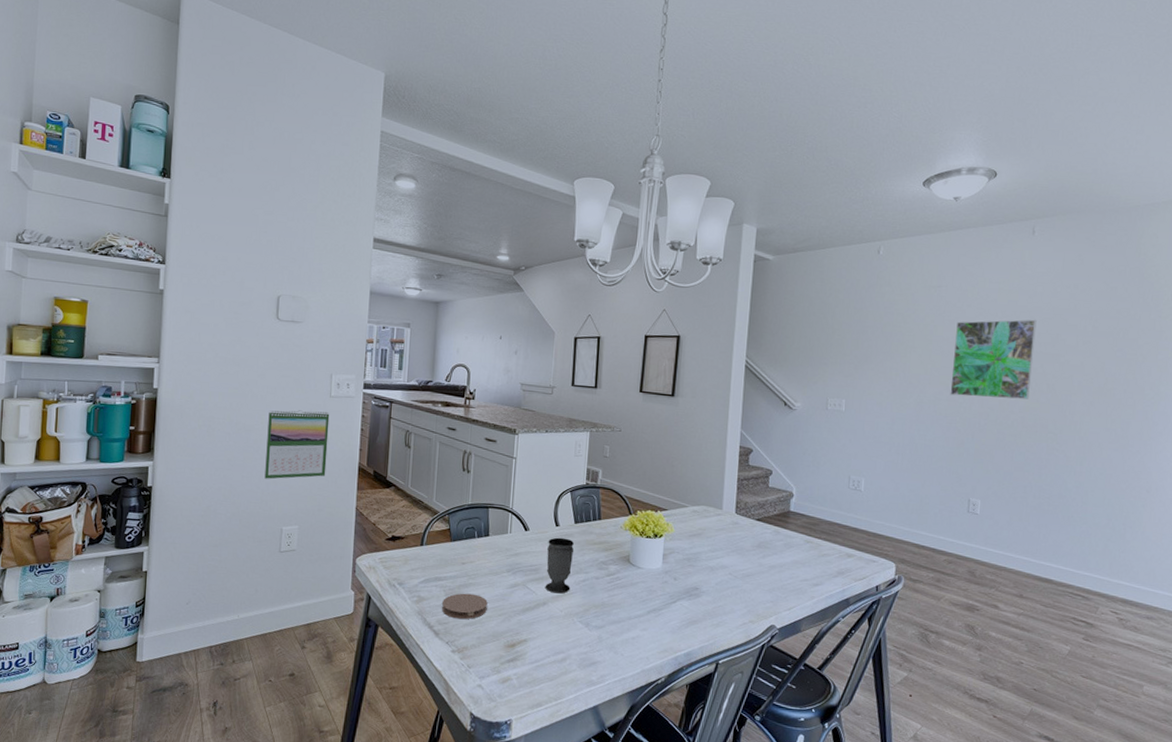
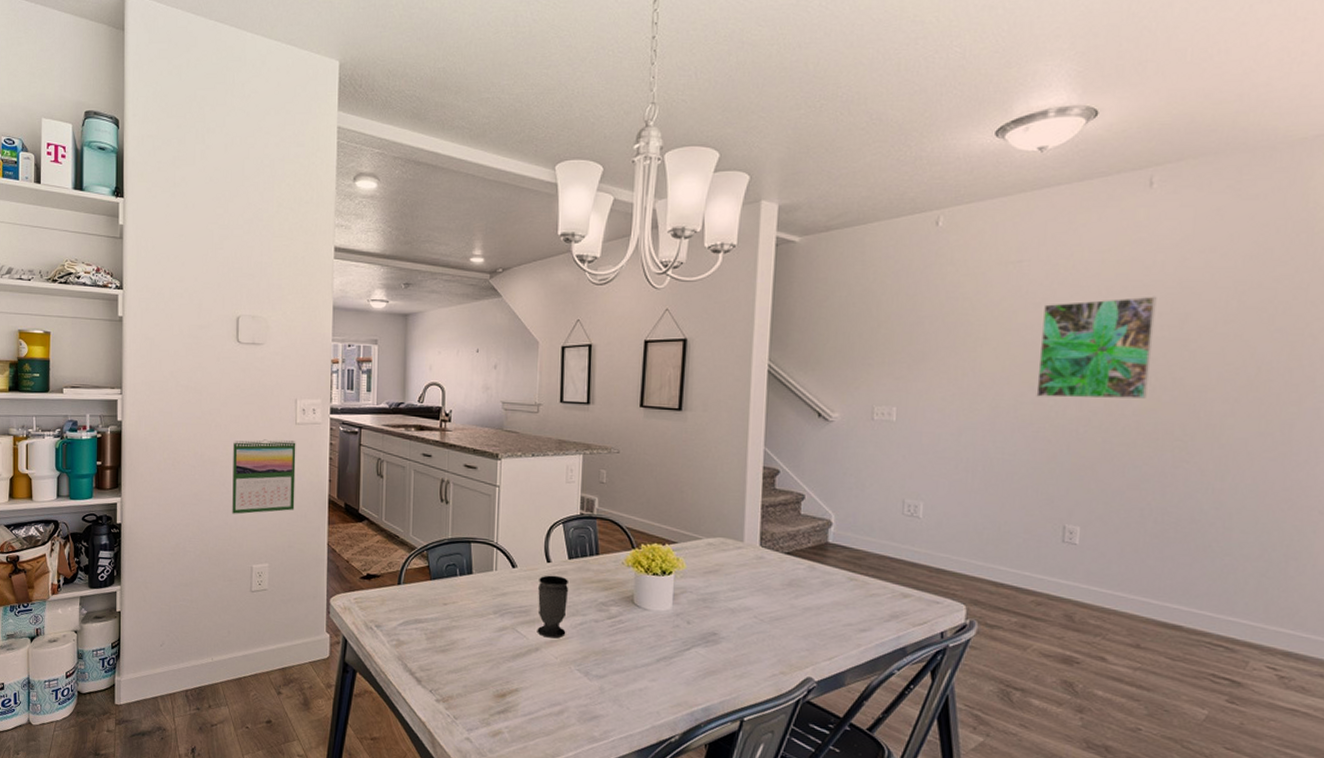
coaster: present [442,593,488,620] -> none [424,636,473,666]

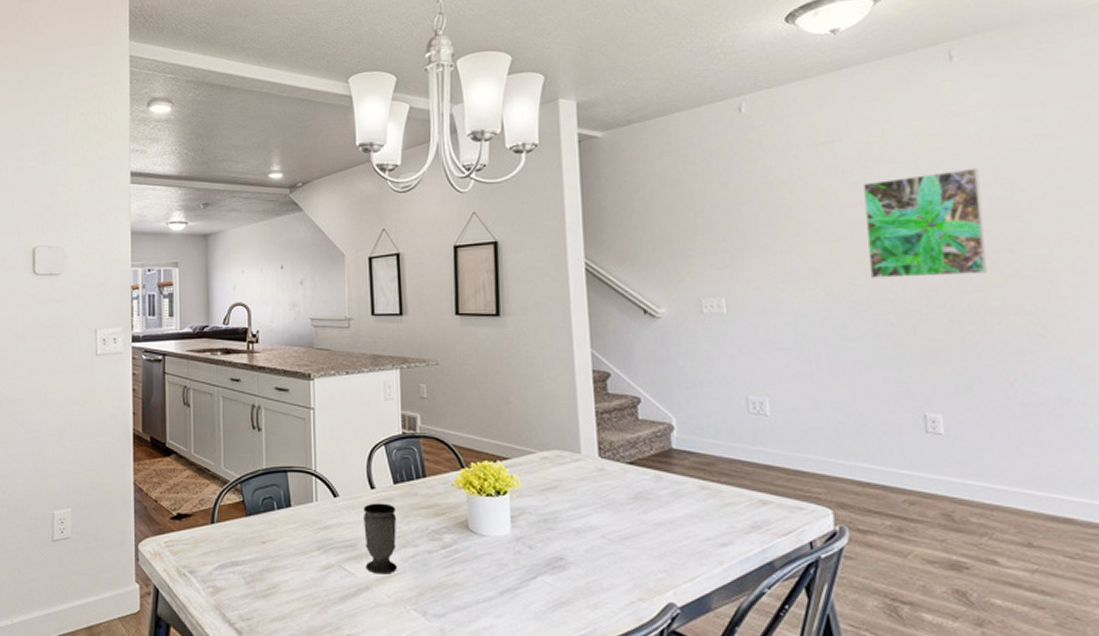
calendar: present [232,439,296,514] -> none [31,373,98,456]

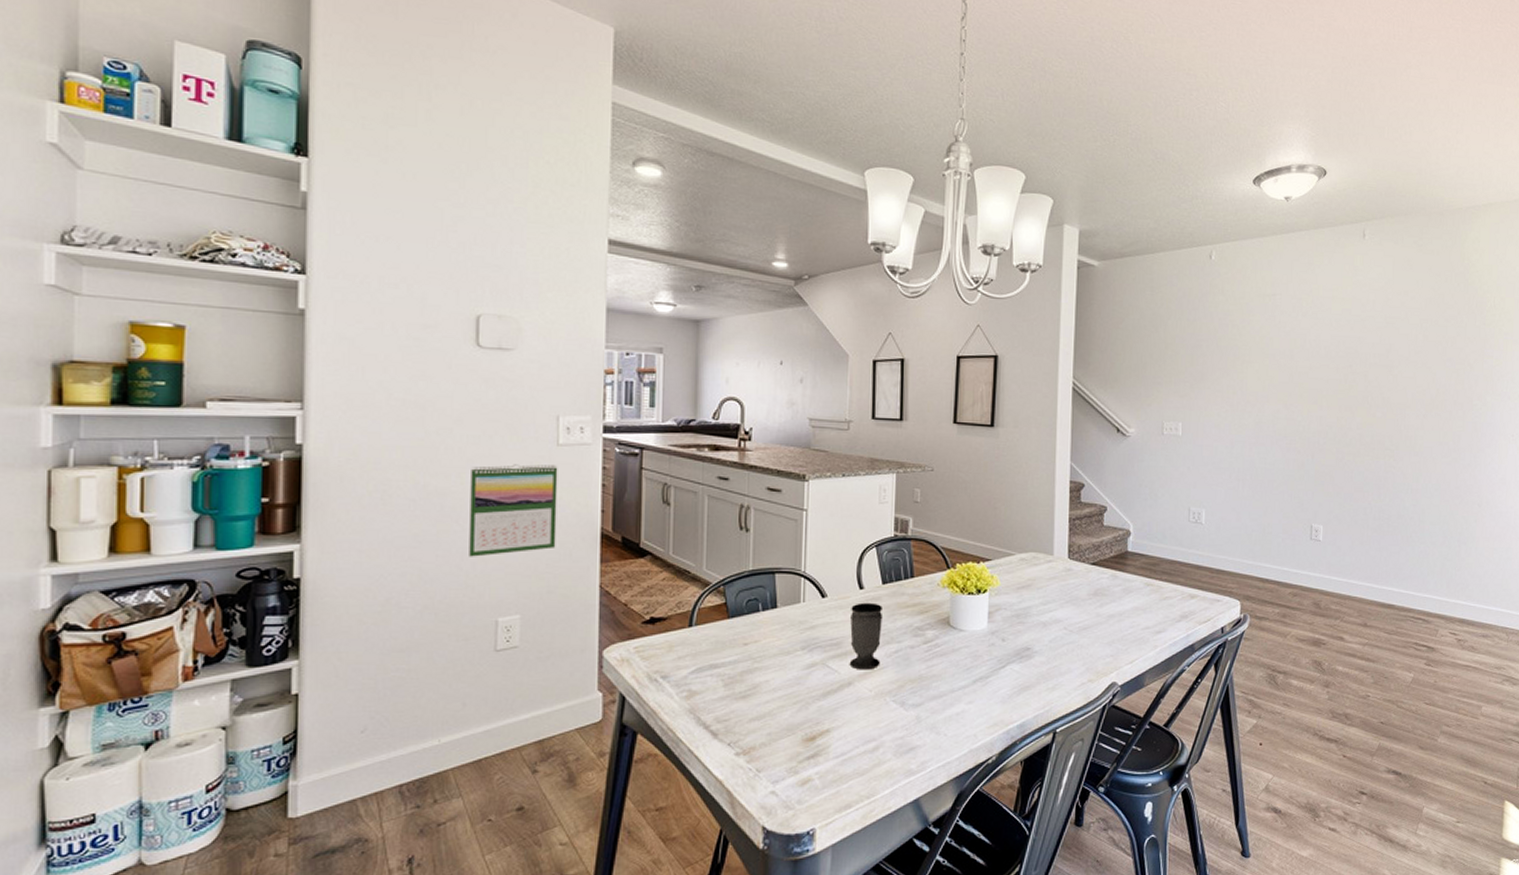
calendar: none [31,373,98,456] -> present [469,464,558,557]
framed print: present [863,167,987,278] -> none [1288,329,1370,415]

